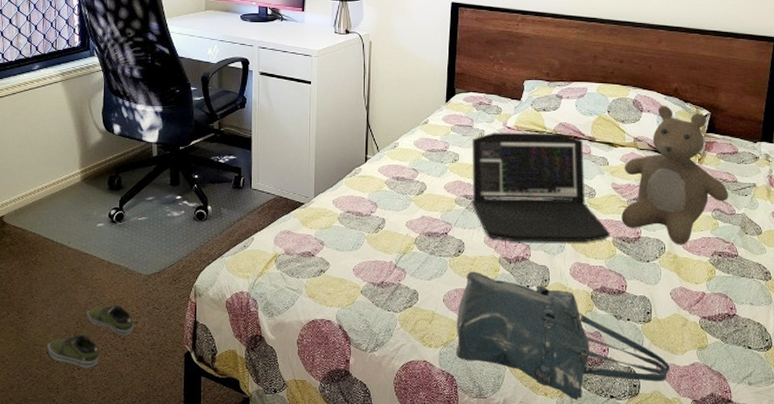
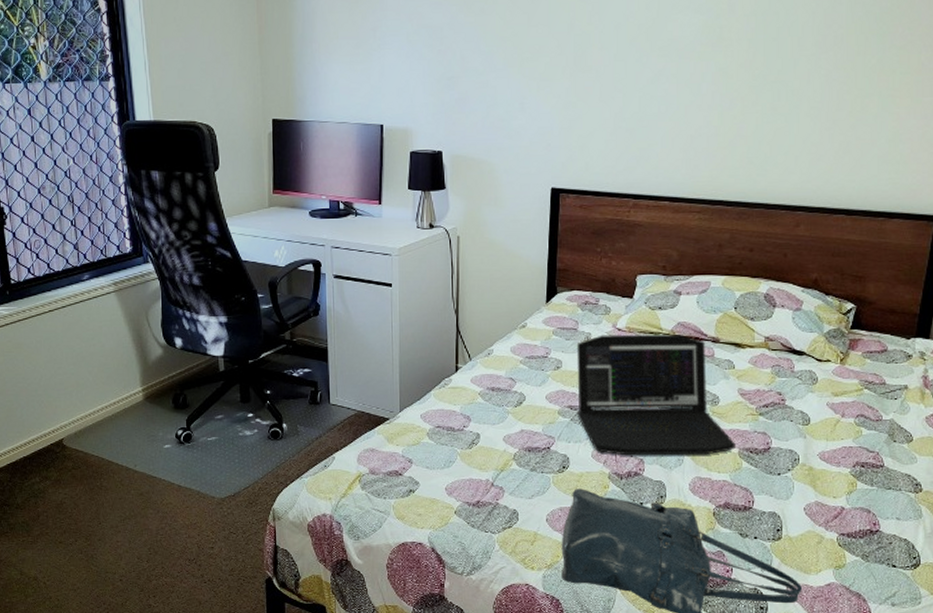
shoe: present [47,304,134,369] -> none [120,529,210,596]
teddy bear: present [621,106,729,245] -> none [749,300,876,456]

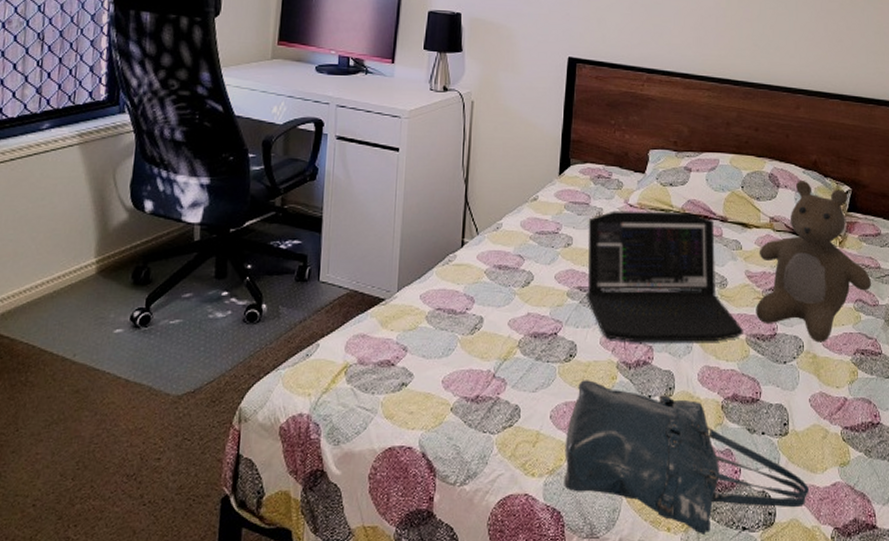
teddy bear: none [749,300,876,456] -> present [756,181,872,343]

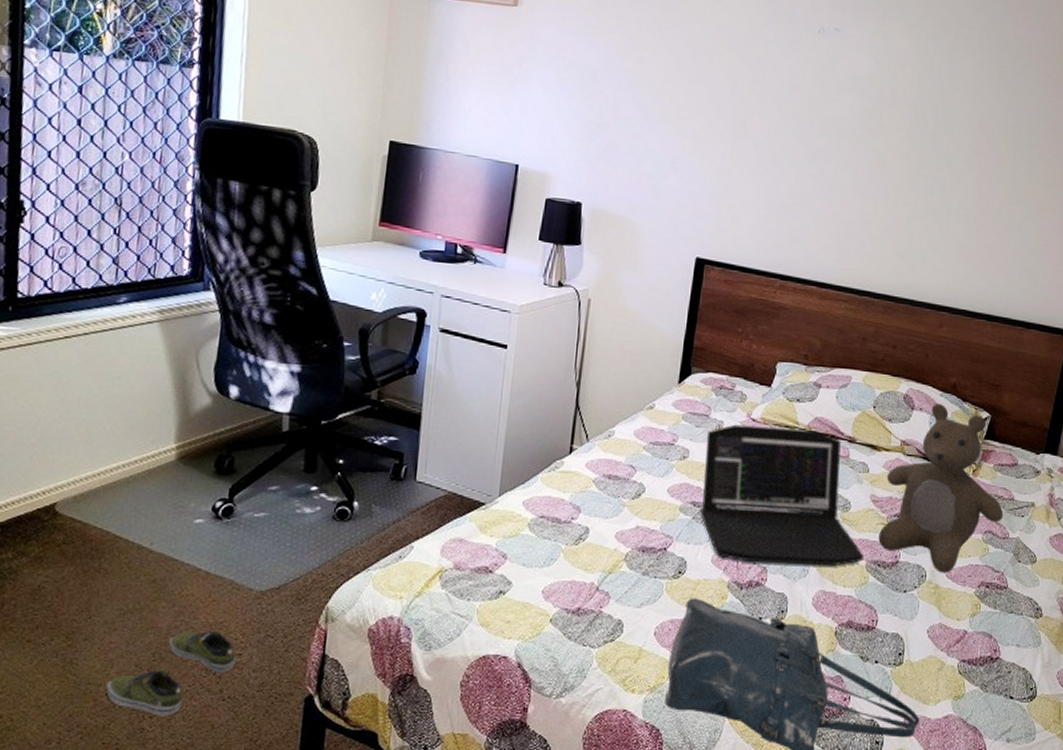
shoe: none [33,436,156,525] -> present [106,630,236,717]

